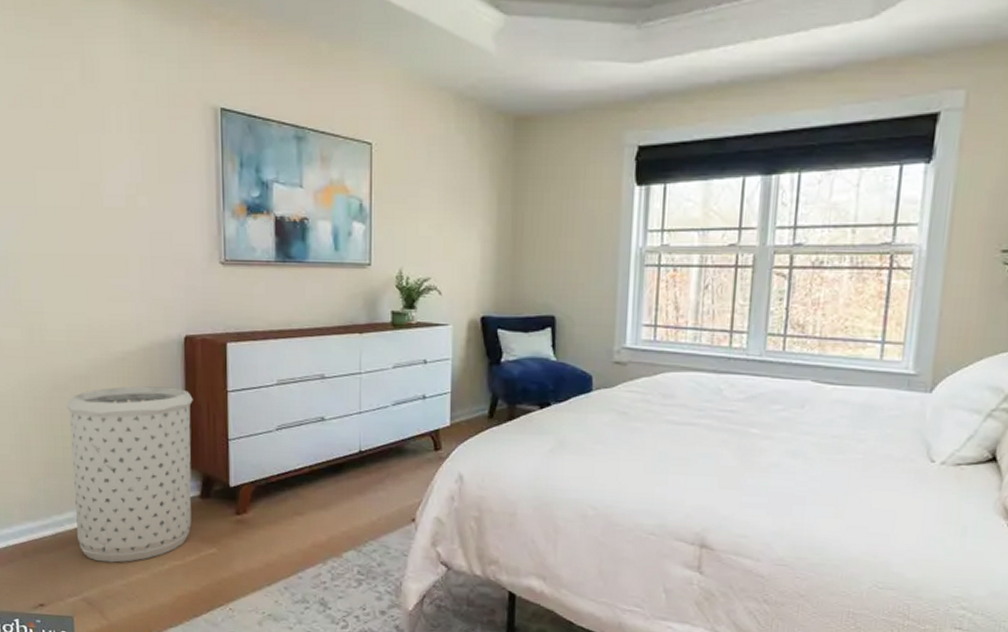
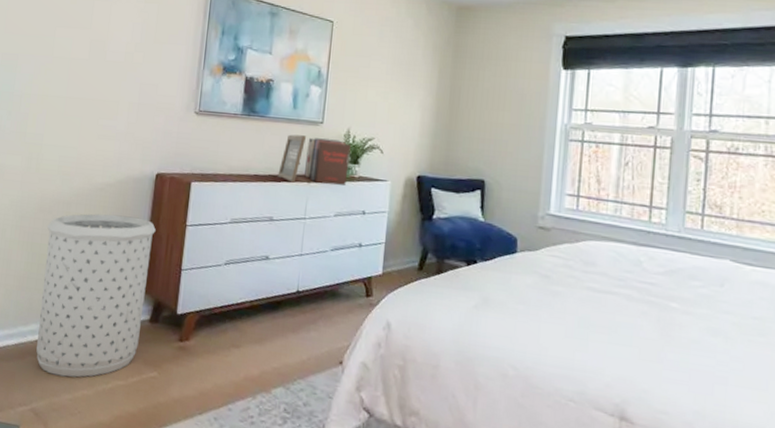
picture frame: none [325,280,354,335] -> present [277,134,307,183]
books: none [355,282,404,335] -> present [304,137,351,186]

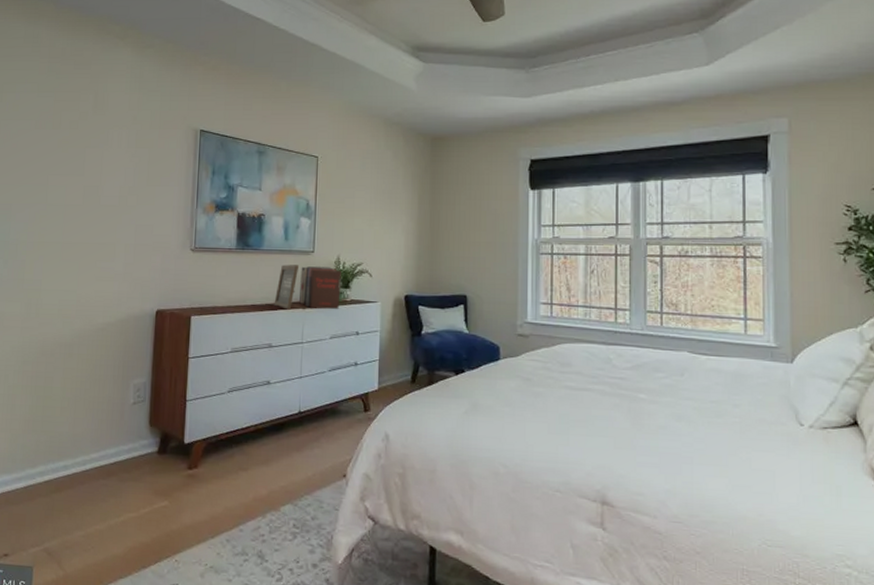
laundry basket: present [36,213,156,378] -> none [46,352,159,515]

